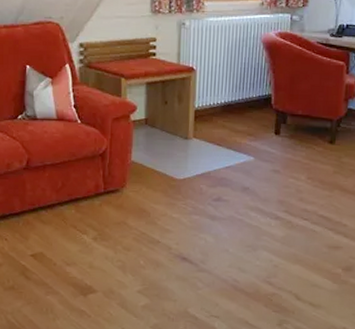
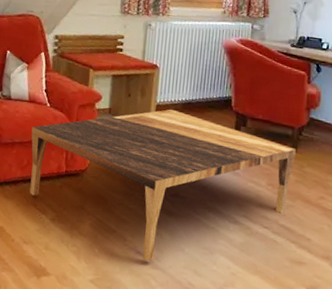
coffee table: none [63,113,334,266] -> present [29,109,296,262]

